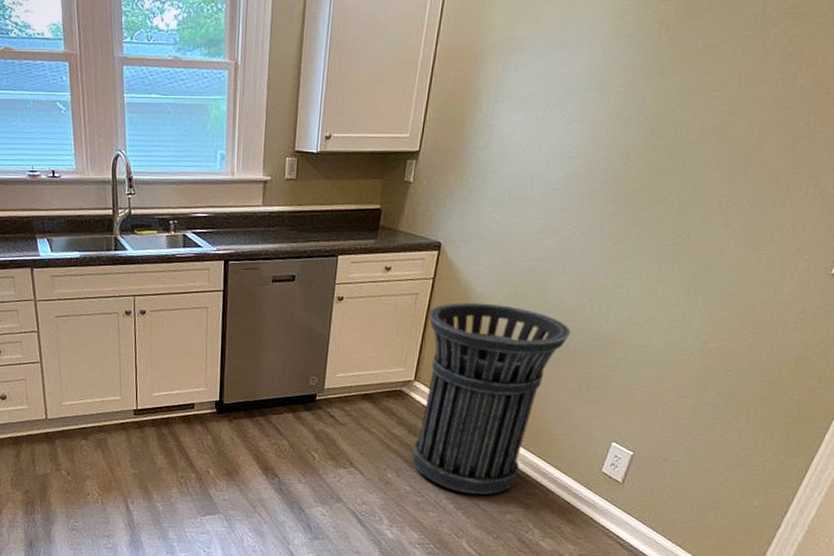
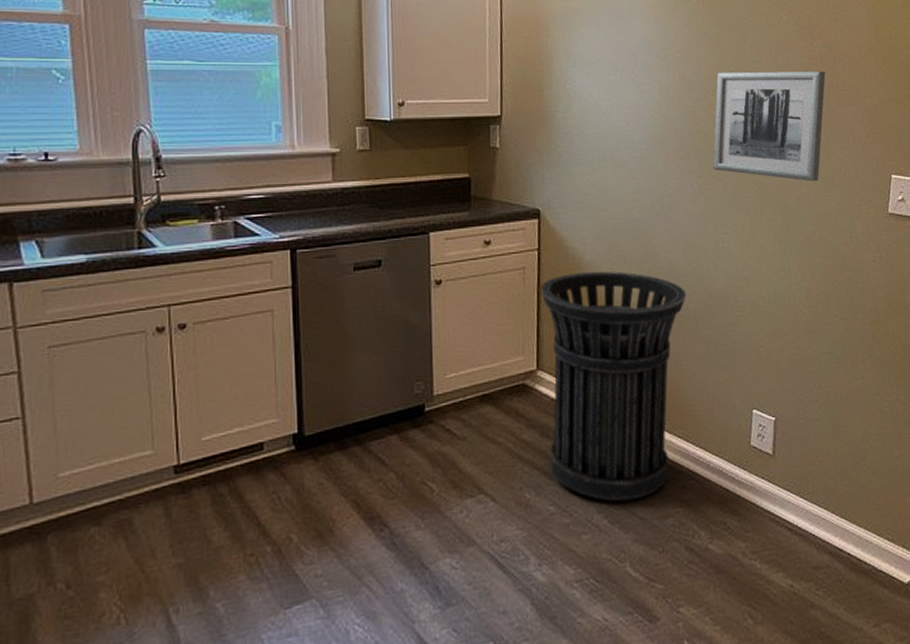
wall art: none [630,108,803,234] -> present [712,71,826,182]

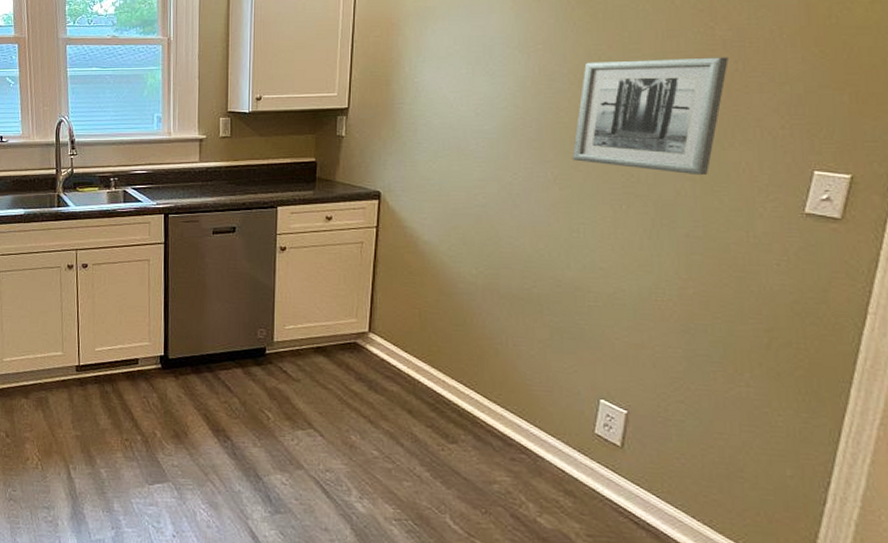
trash can: present [540,271,686,502] -> none [376,250,530,461]

